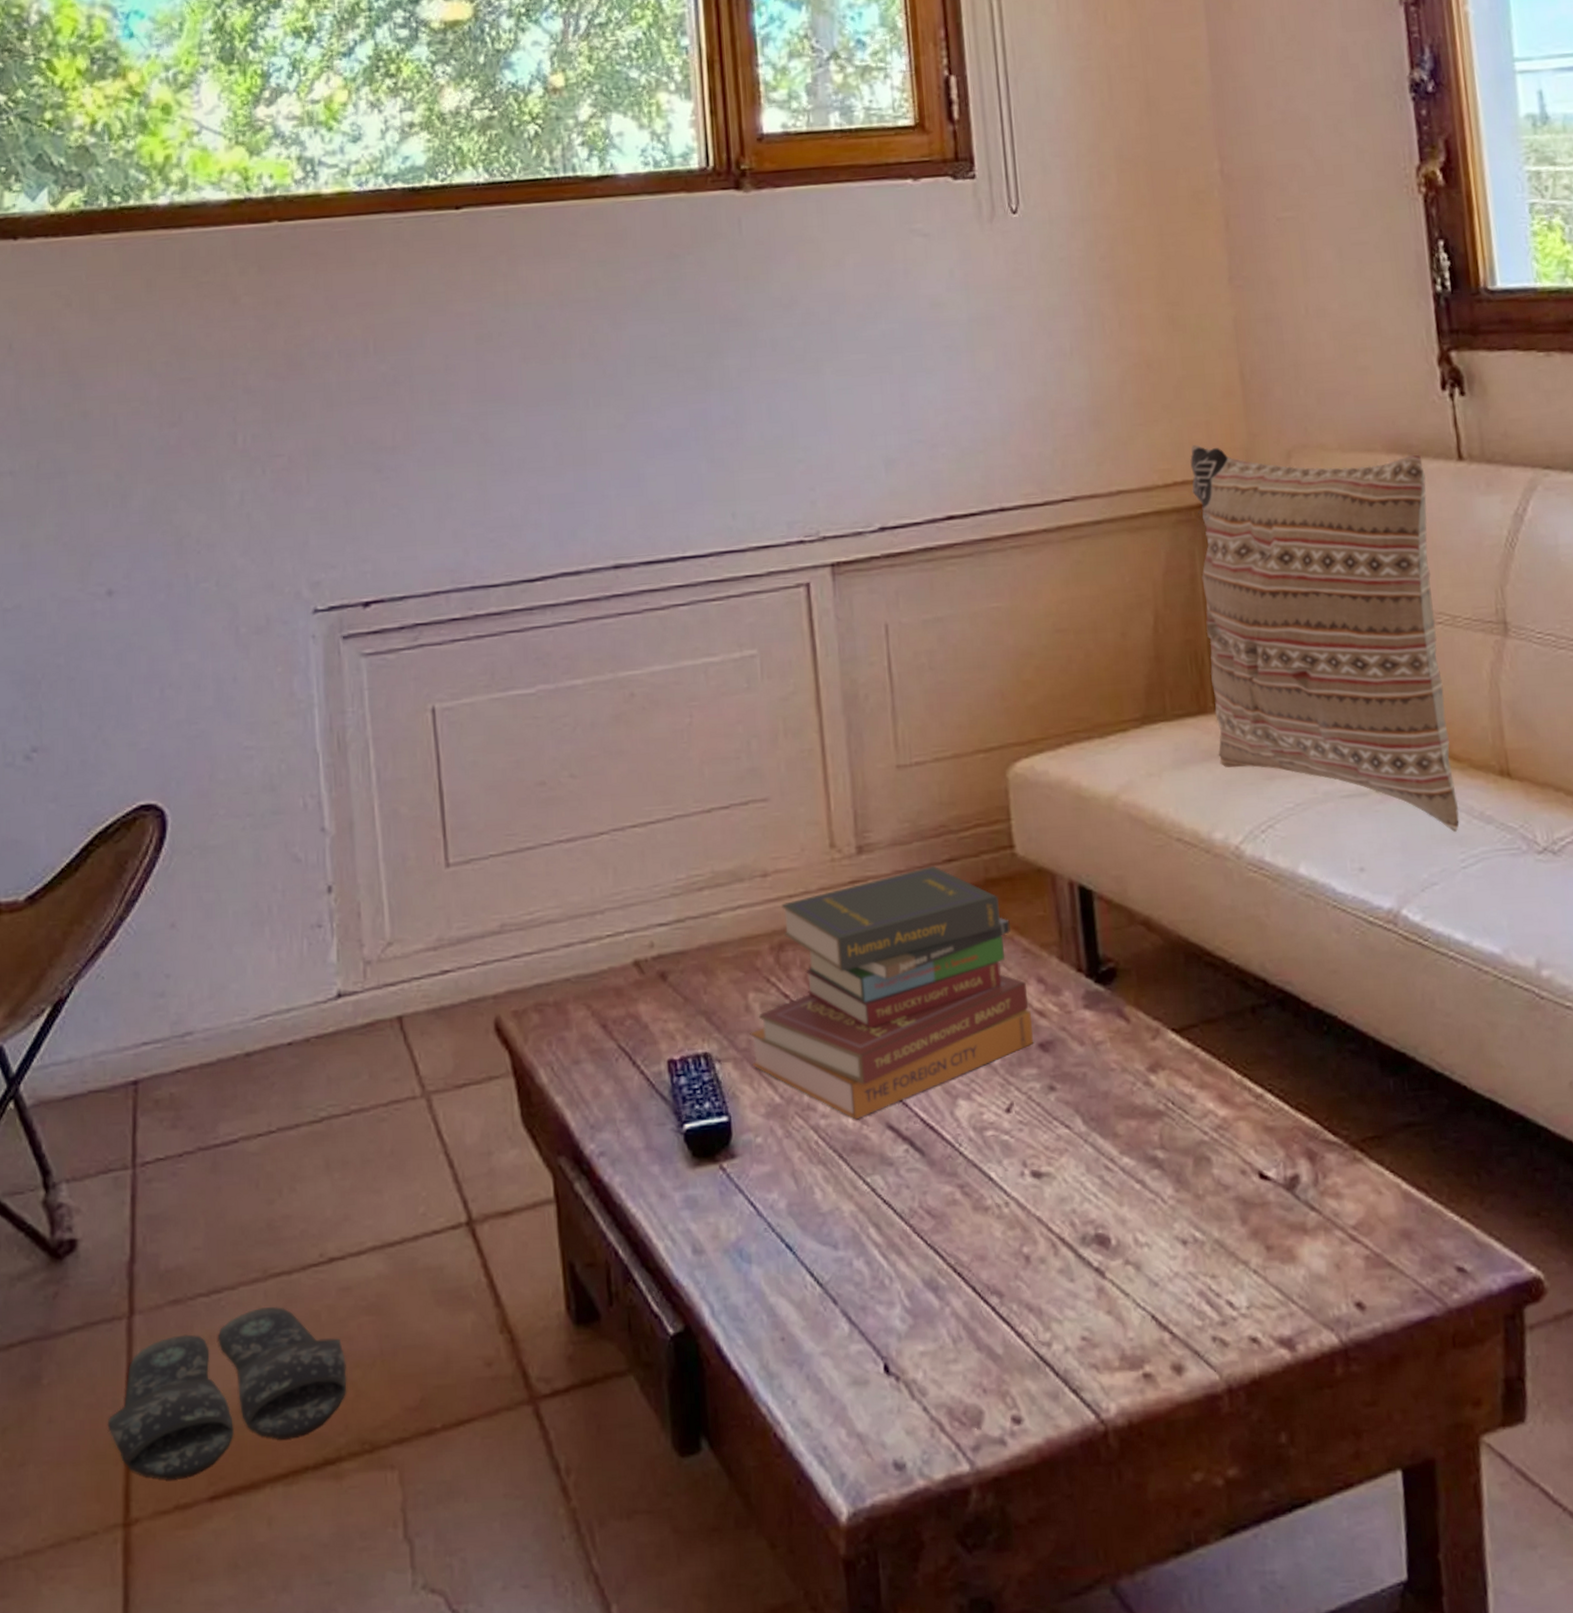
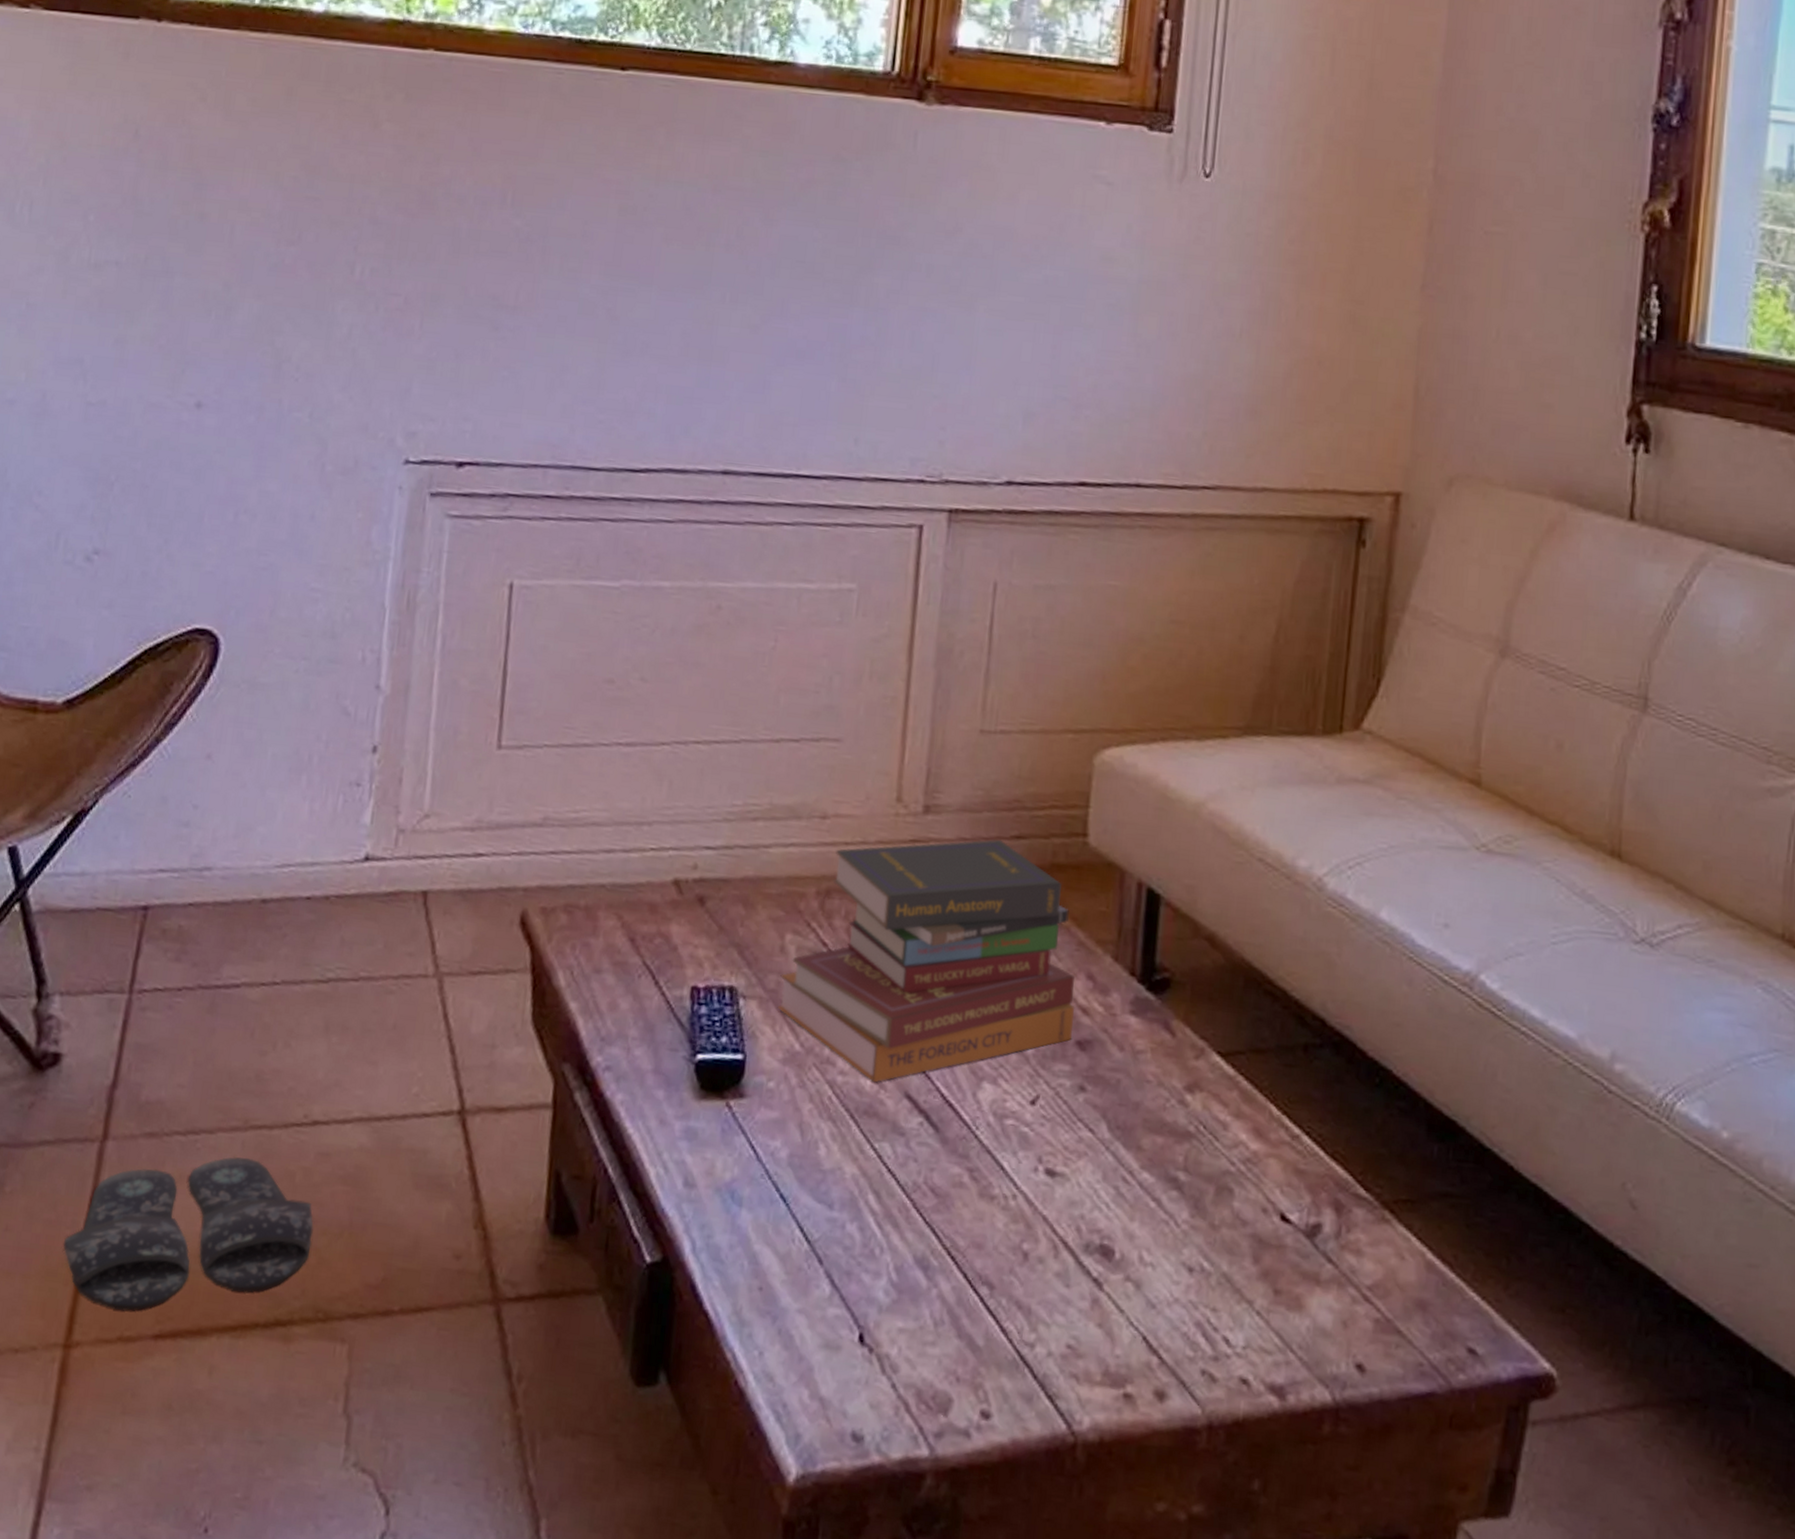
cushion: present [1190,445,1460,833] -> none [1318,454,1591,906]

